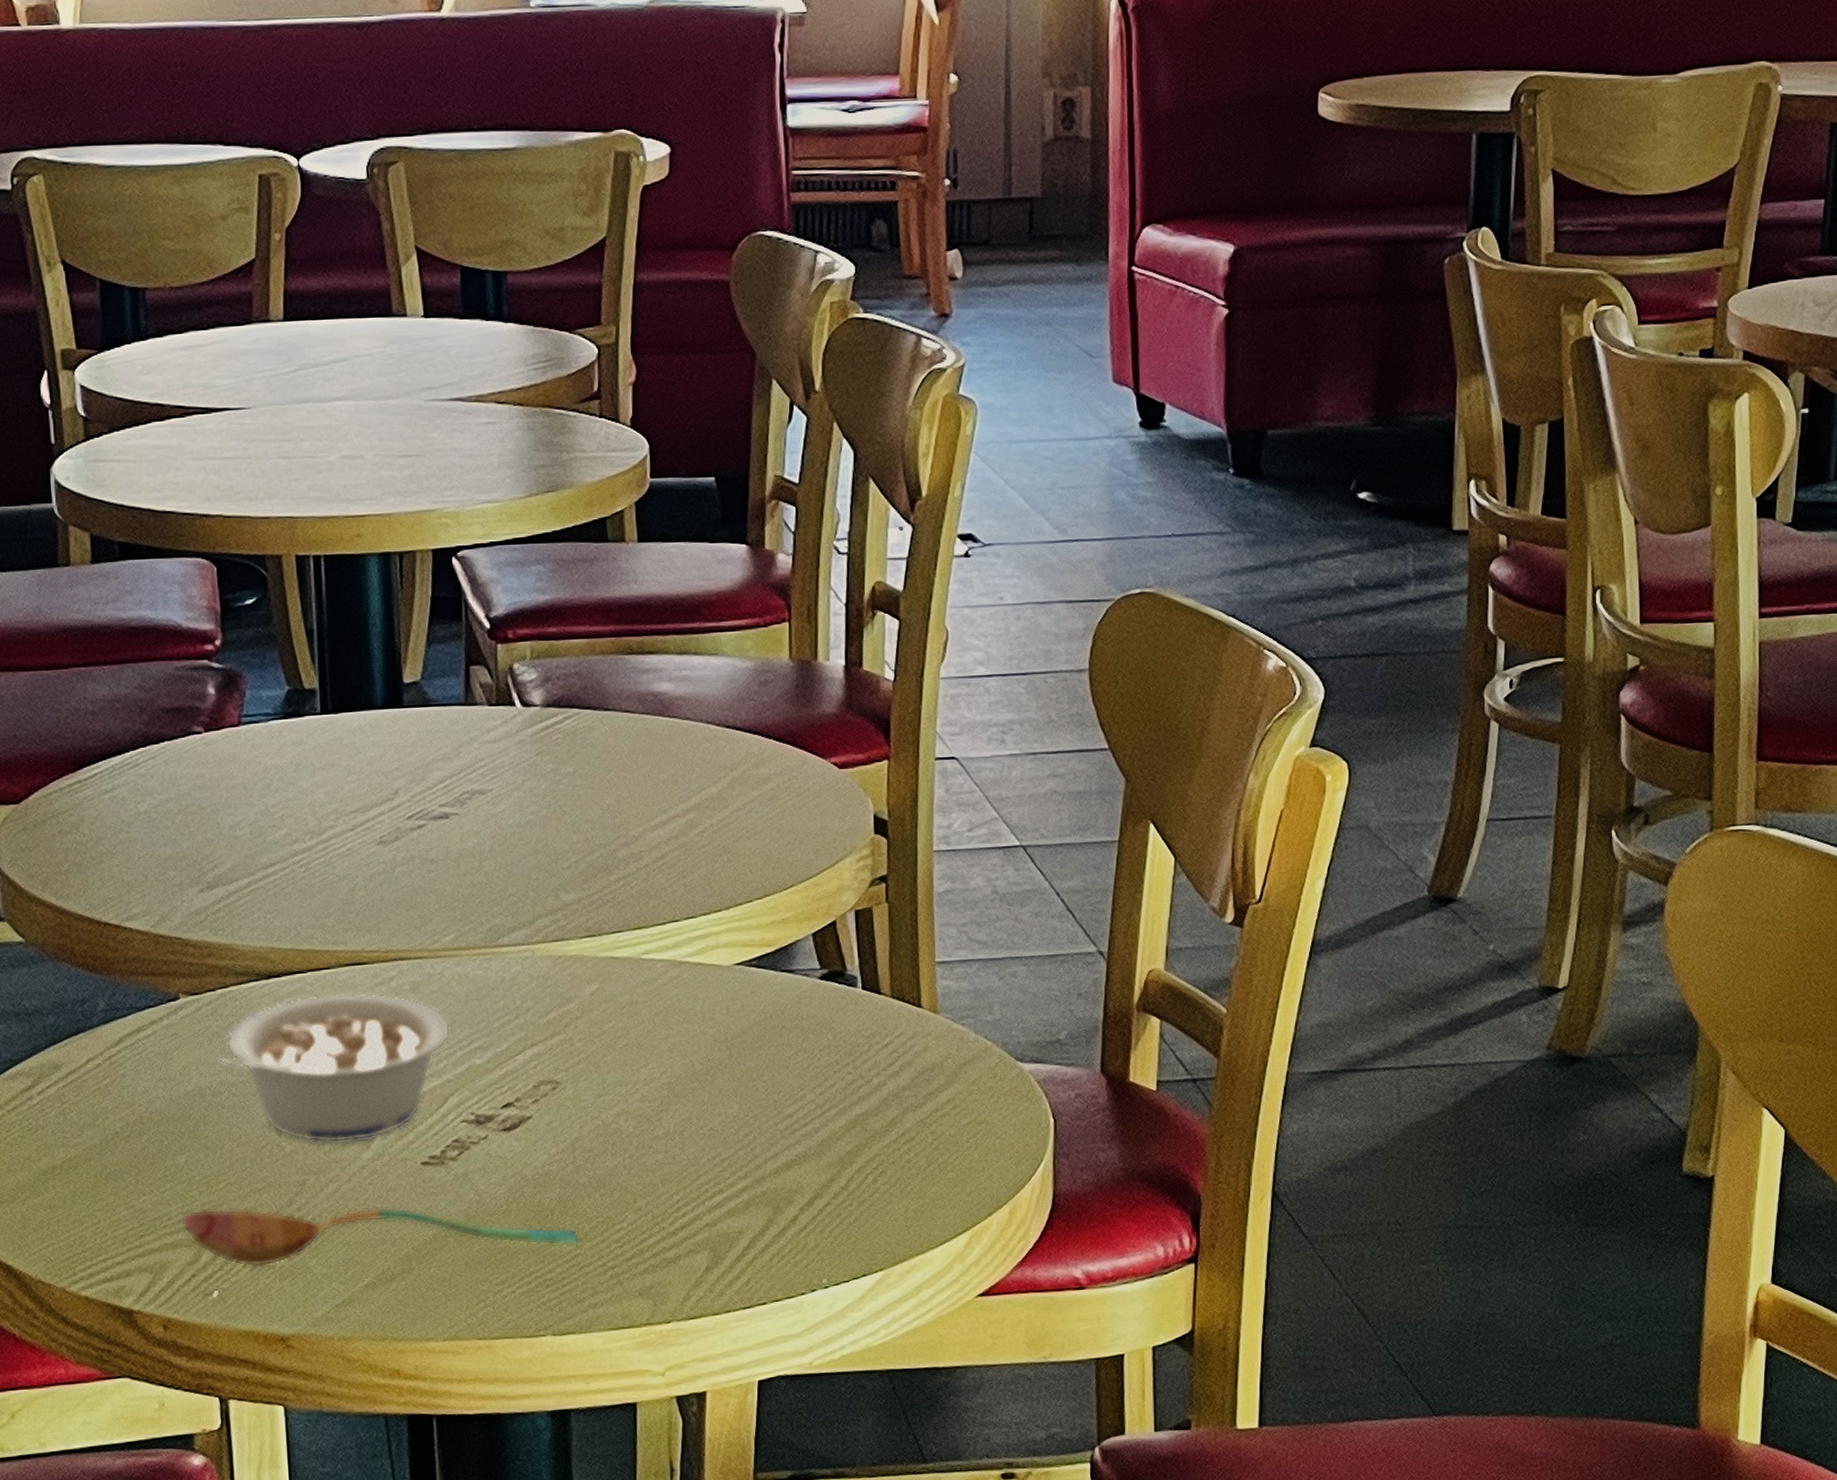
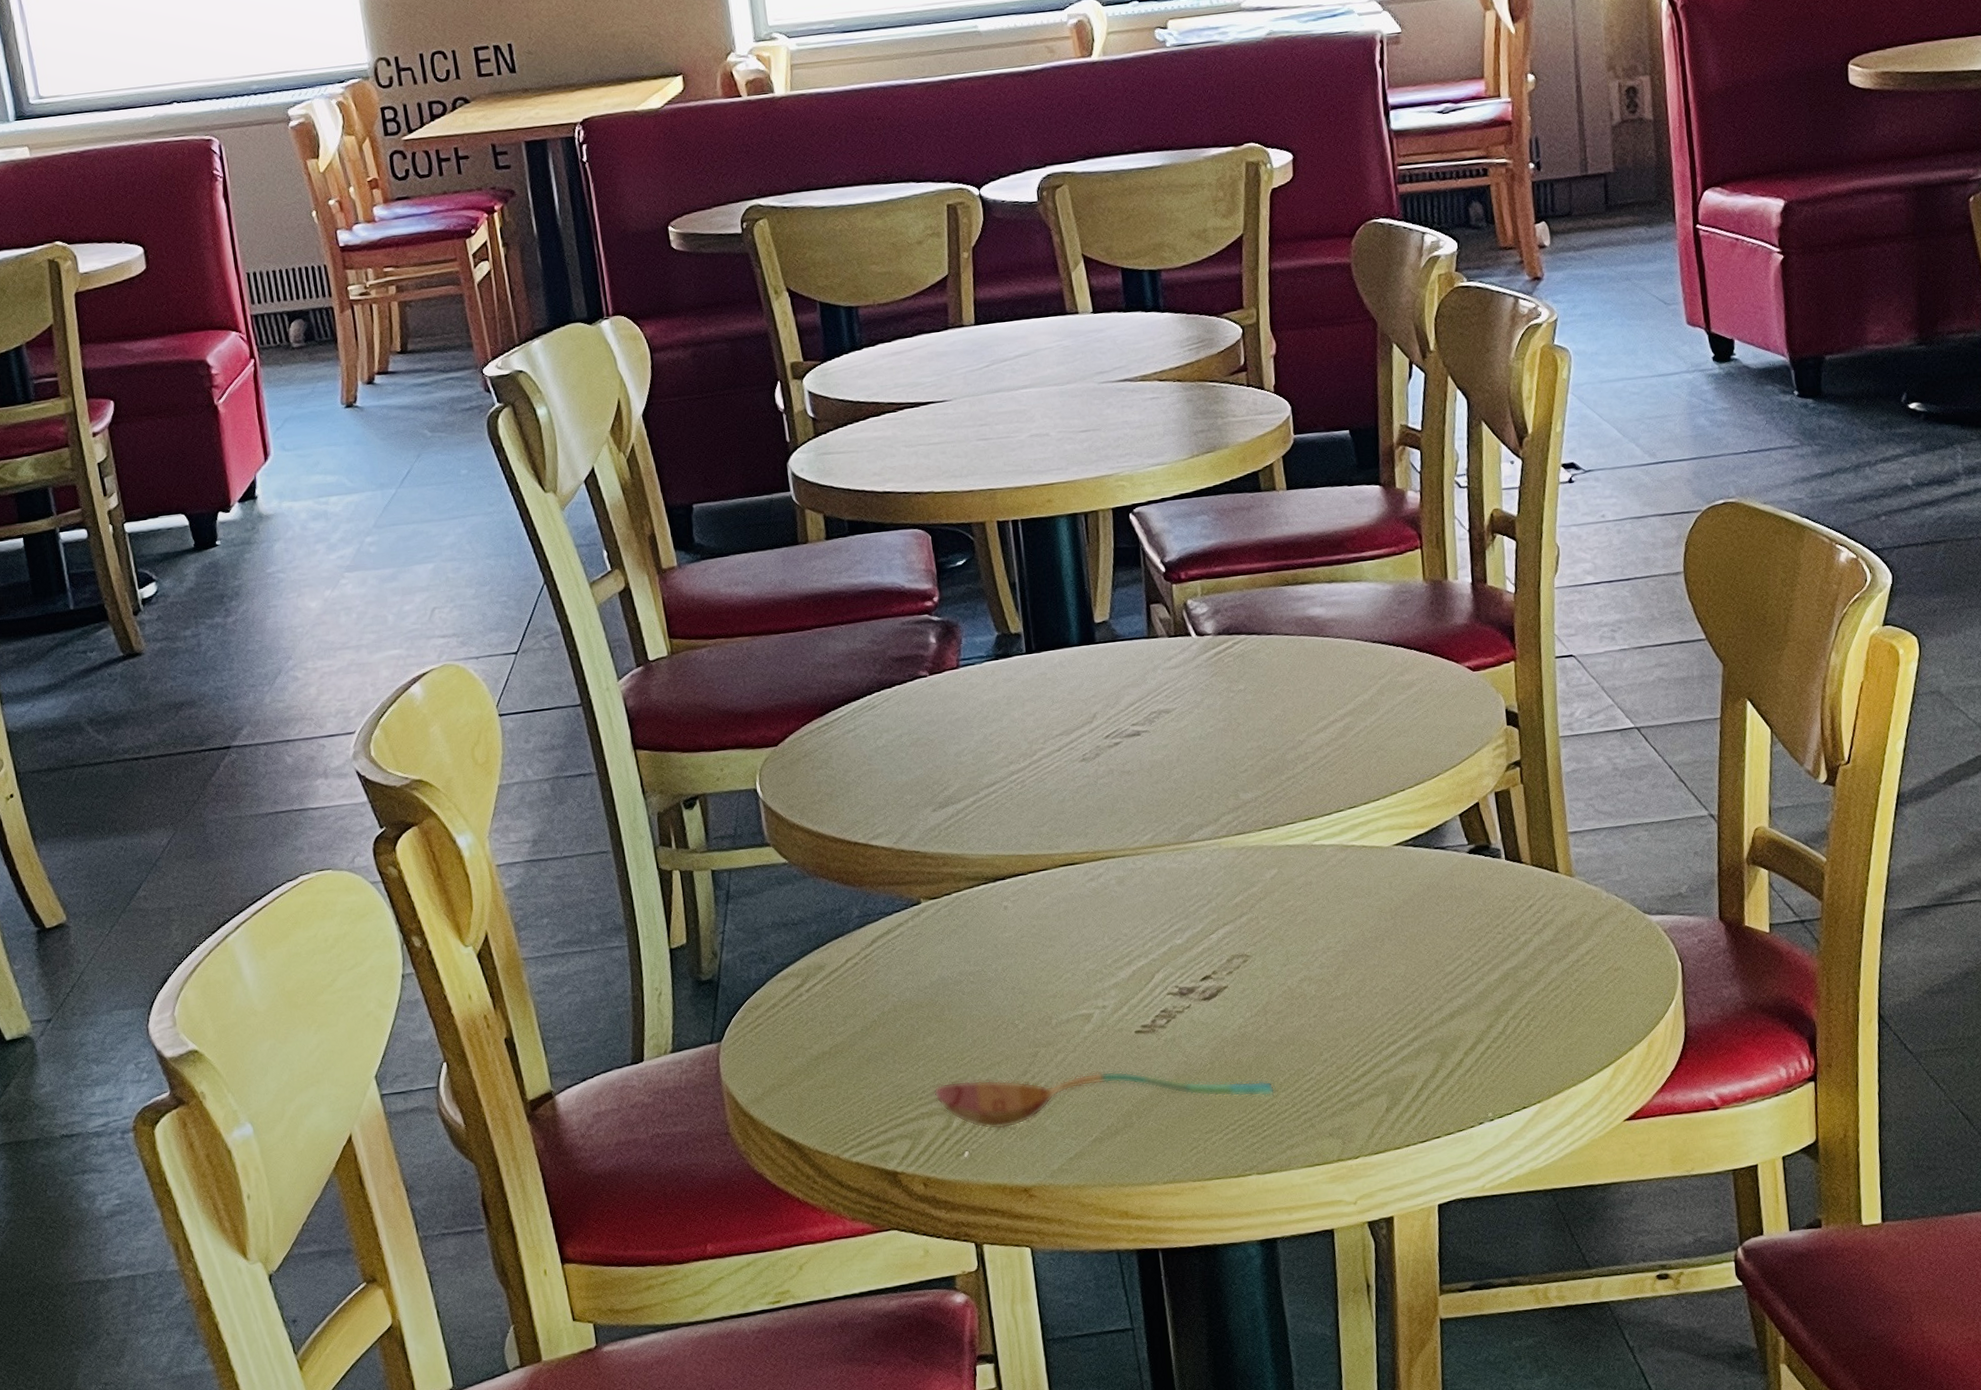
legume: present [217,992,450,1144] -> none [956,888,1153,1020]

